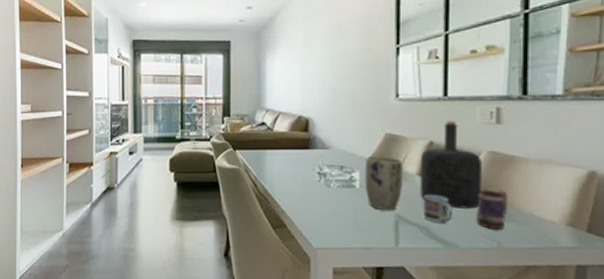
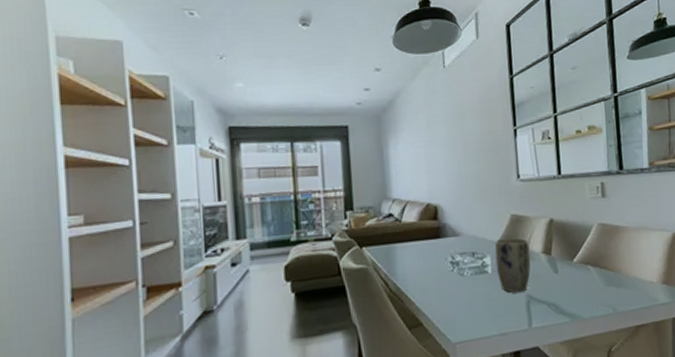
bottle: present [420,121,482,209] -> none [544,197,596,281]
cup: present [423,194,453,223] -> none [549,270,576,298]
mug: present [476,189,509,229] -> none [594,258,618,297]

